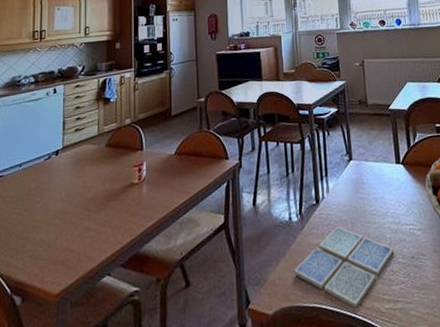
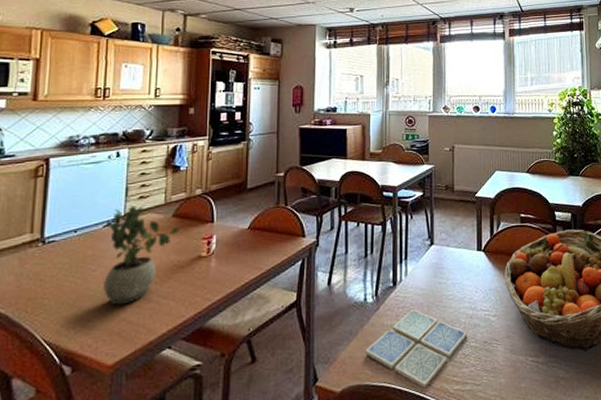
potted plant: none [45,138,113,235] -> present [103,205,180,305]

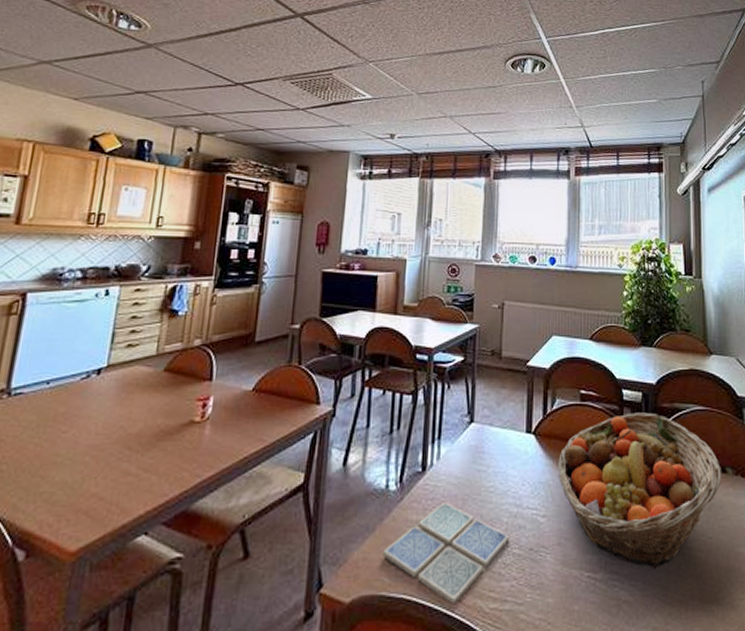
potted plant: present [103,205,180,305] -> none [73,355,172,477]

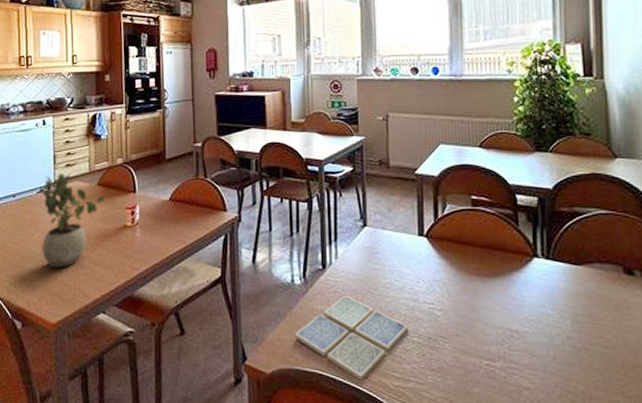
potted plant: none [73,355,172,477] -> present [37,173,105,268]
fruit basket: present [558,412,721,569] -> none [452,216,628,361]

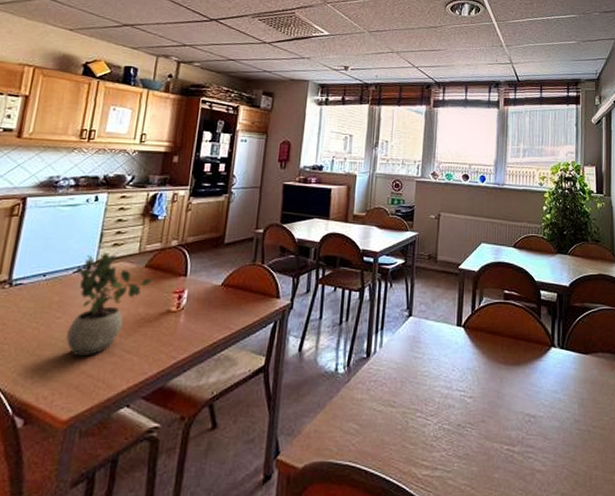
drink coaster: present [295,295,409,381] -> none [332,383,441,472]

